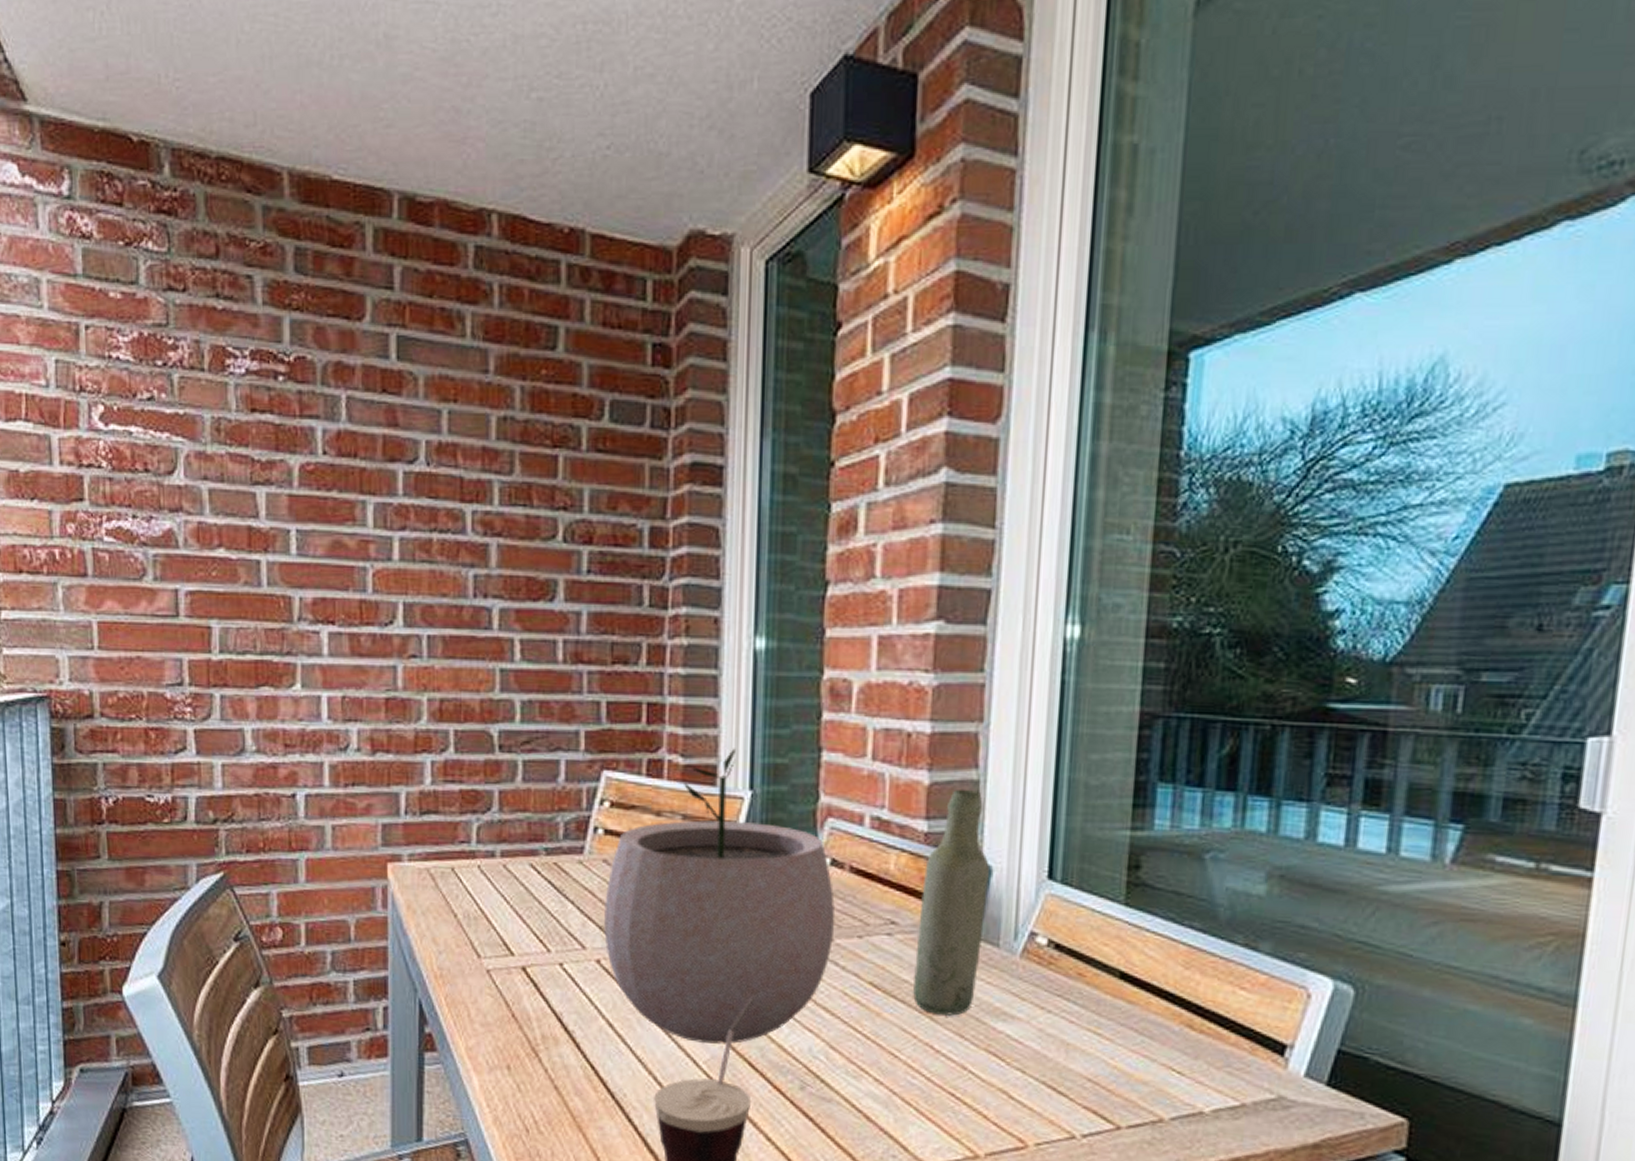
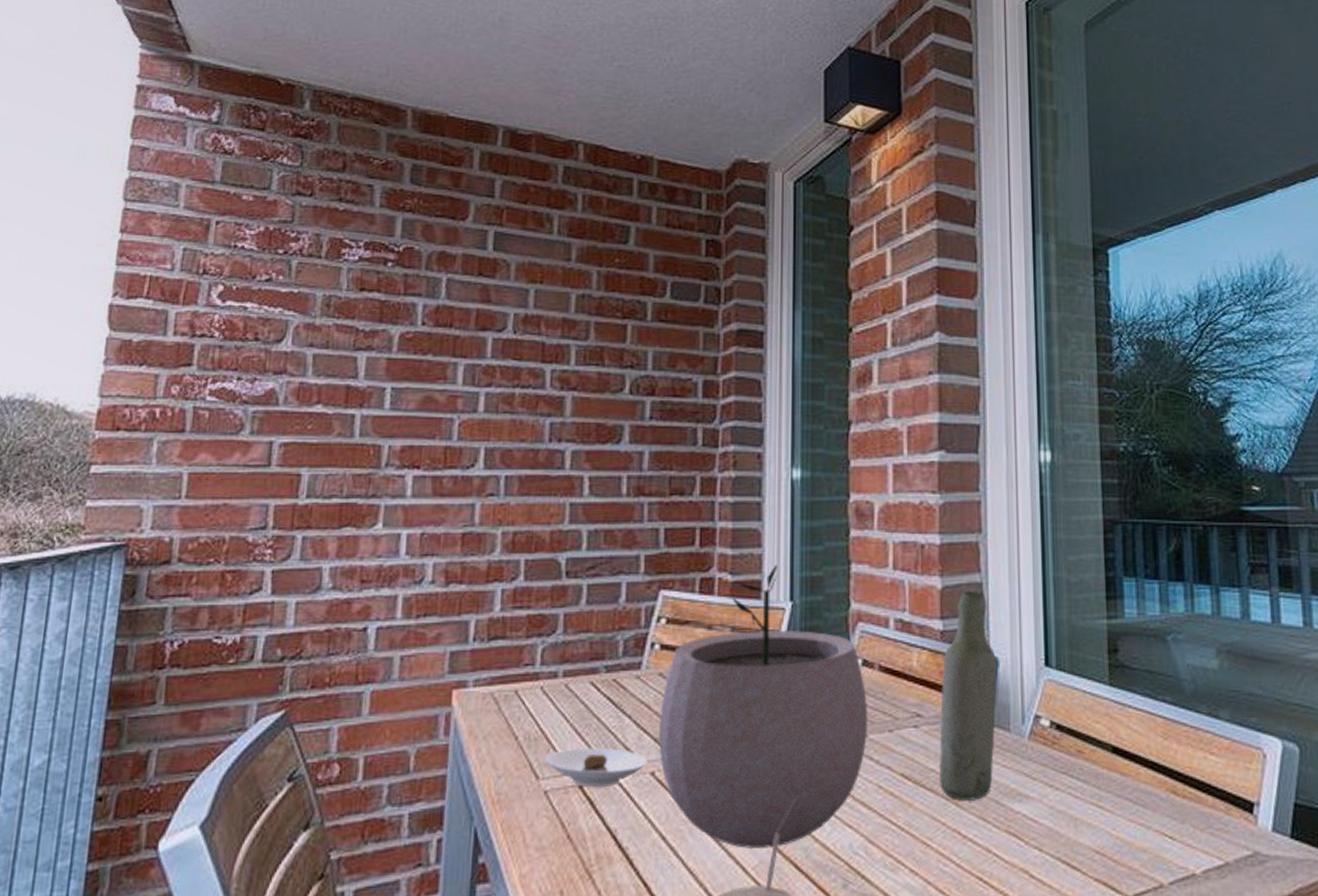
saucer: none [486,929,592,971] -> present [545,747,647,788]

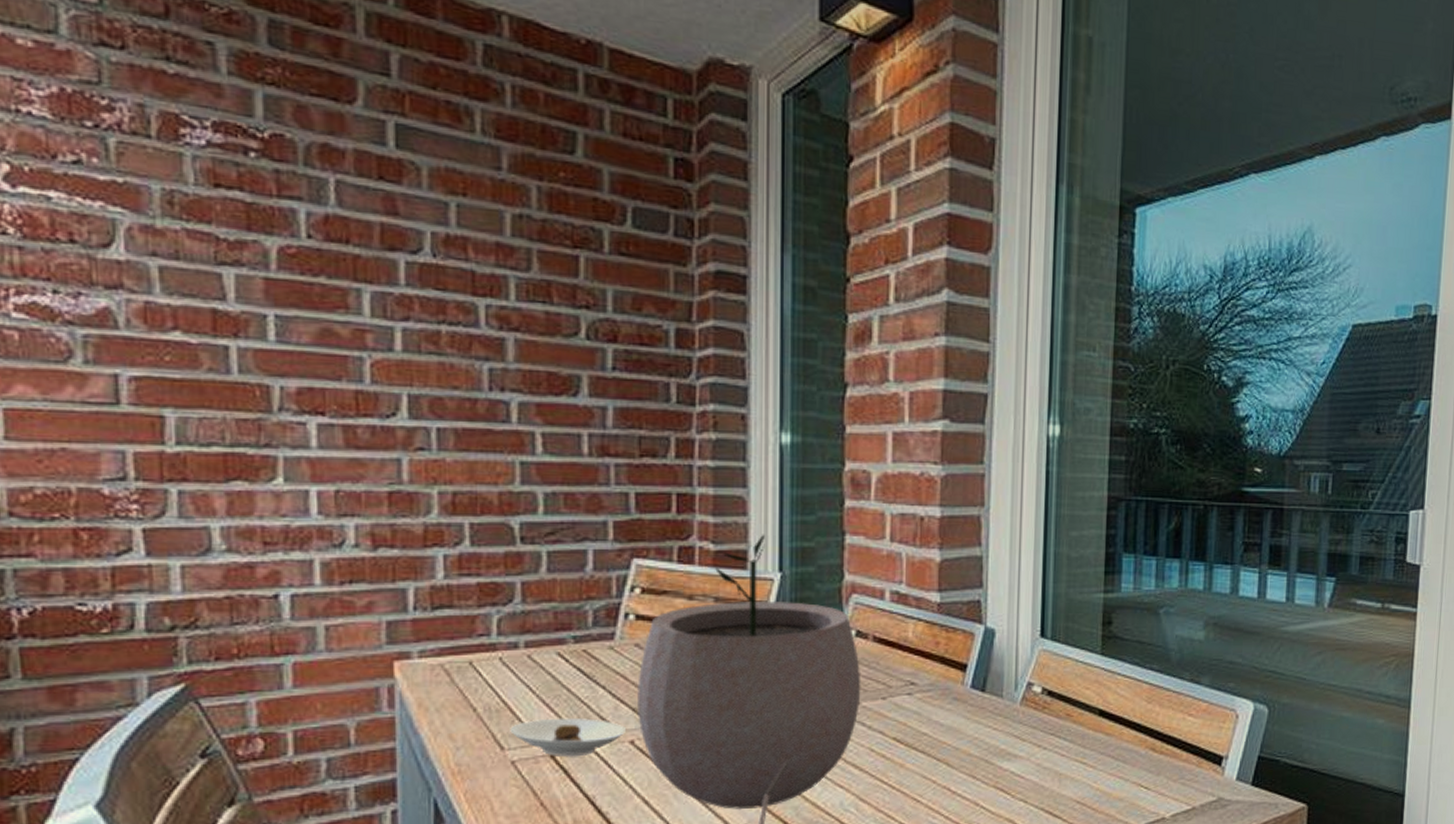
bottle: present [938,590,998,800] -> none [930,564,994,761]

